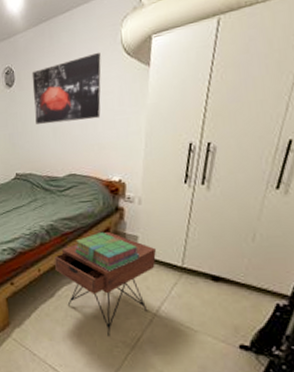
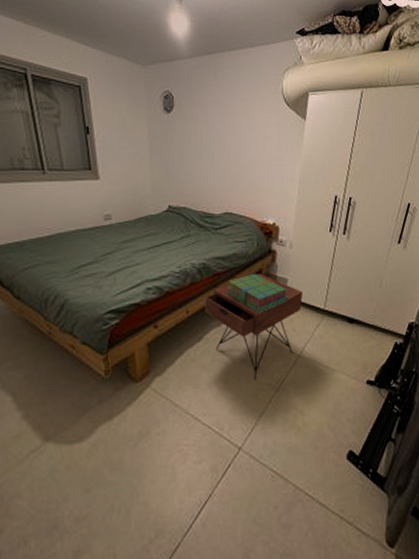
wall art: present [32,52,101,124] -> none [193,96,263,161]

